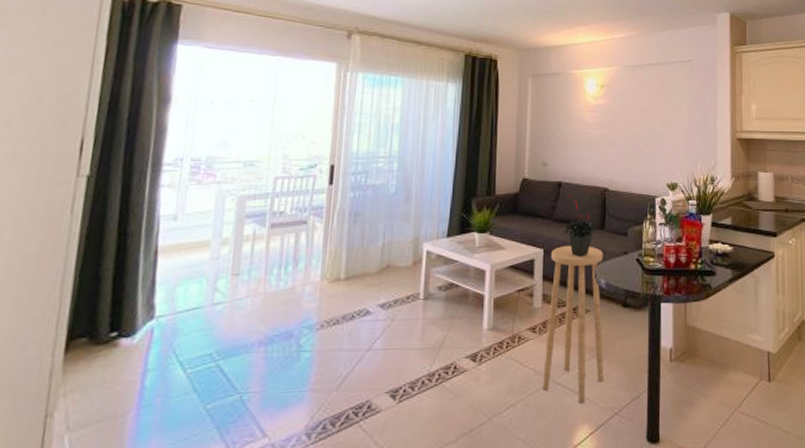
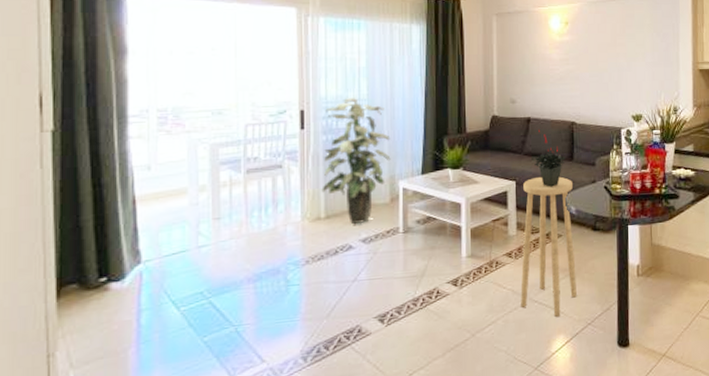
indoor plant: none [344,154,418,287] -> present [321,98,391,224]

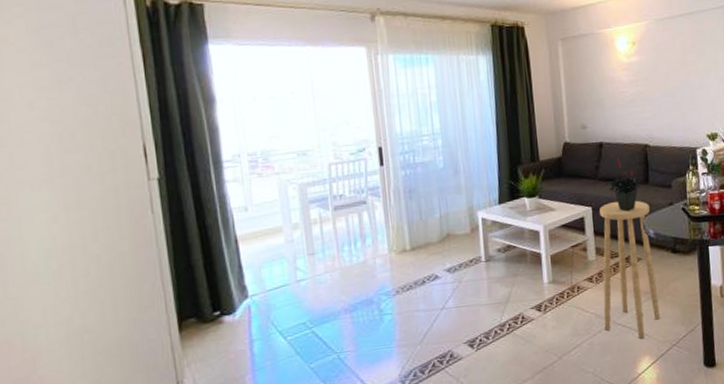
indoor plant: present [321,98,391,224] -> none [402,132,468,255]

